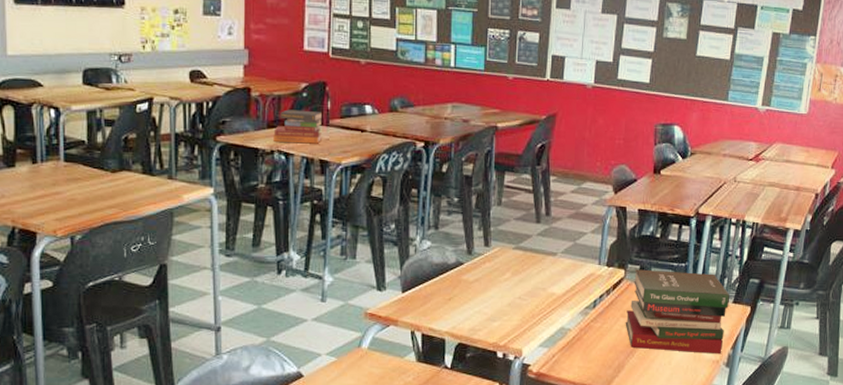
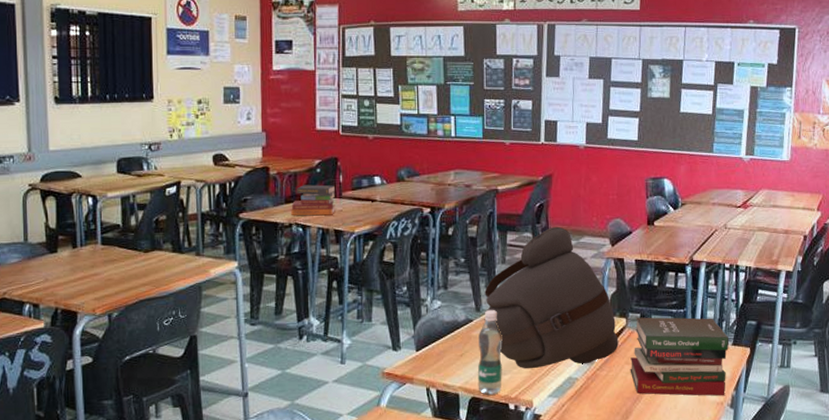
bottle: none [465,254,494,341] -> present [477,310,503,395]
backpack: none [477,169,615,317] -> present [484,226,619,369]

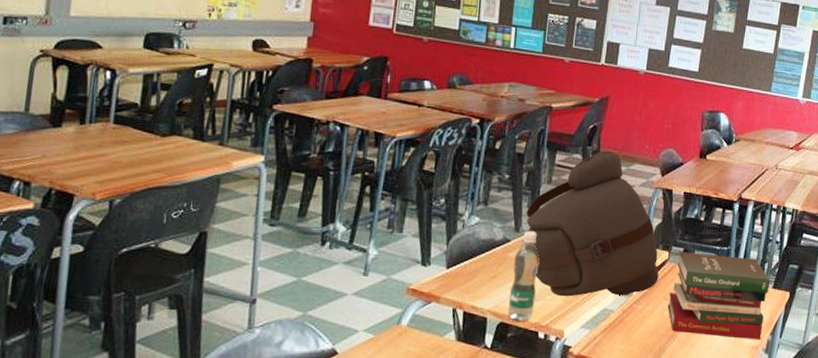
books: present [291,184,335,216] -> none [330,81,381,116]

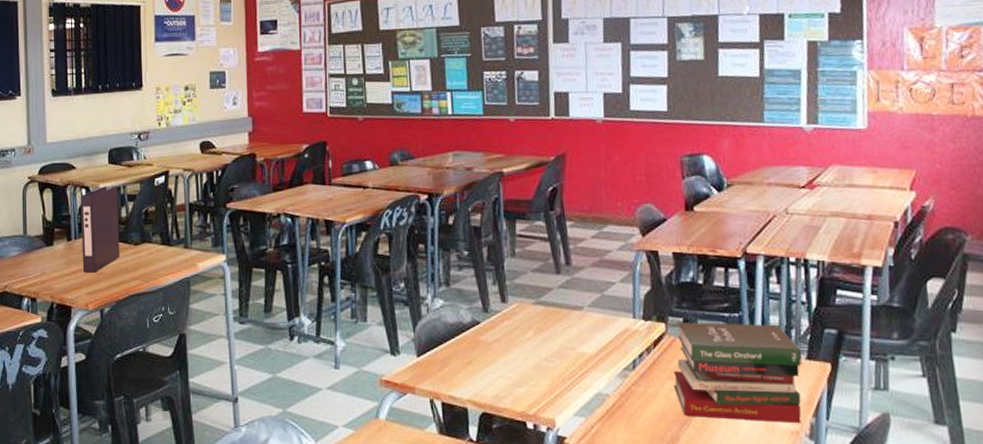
binder: none [94,71,151,161] -> present [80,185,120,273]
bottle: present [508,231,540,321] -> none [487,311,518,411]
backpack: present [526,150,659,297] -> none [492,213,658,382]

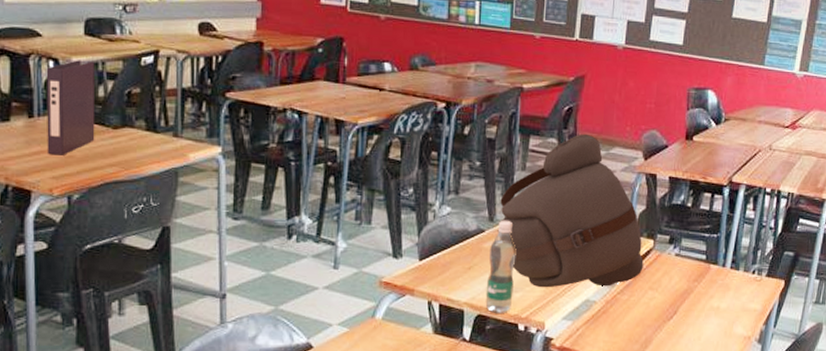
bottle: none [487,311,518,411] -> present [485,221,517,313]
backpack: none [492,213,658,382] -> present [500,133,644,288]
books: present [673,322,802,424] -> none [653,239,764,330]

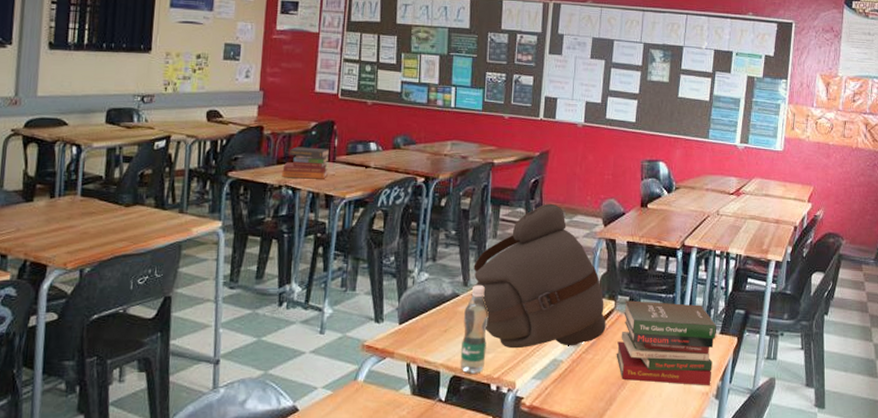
binder: present [46,60,95,155] -> none [64,145,113,232]
books: none [286,65,338,103] -> present [282,147,329,179]
books: none [653,239,764,330] -> present [616,300,717,386]

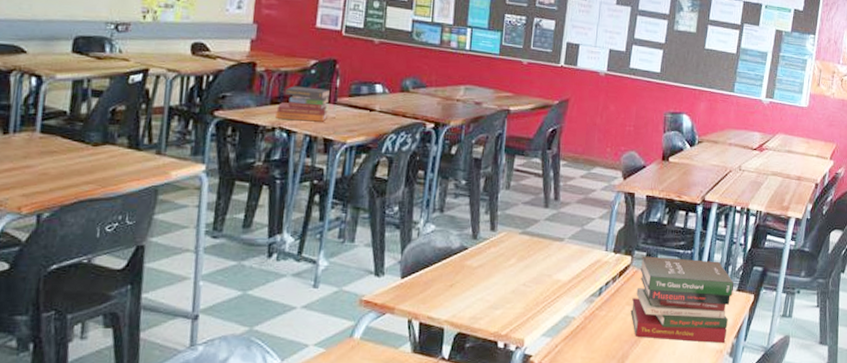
bottle: present [460,285,489,374] -> none [466,238,499,331]
backpack: present [473,203,606,349] -> none [484,154,622,305]

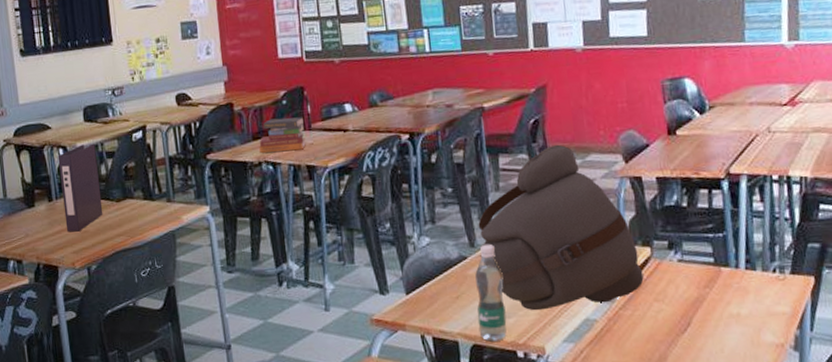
binder: none [19,77,80,173] -> present [57,143,103,233]
bottle: none [466,238,499,331] -> present [475,245,507,342]
backpack: none [484,154,622,305] -> present [478,144,644,311]
books: present [630,256,734,344] -> none [660,242,786,337]

